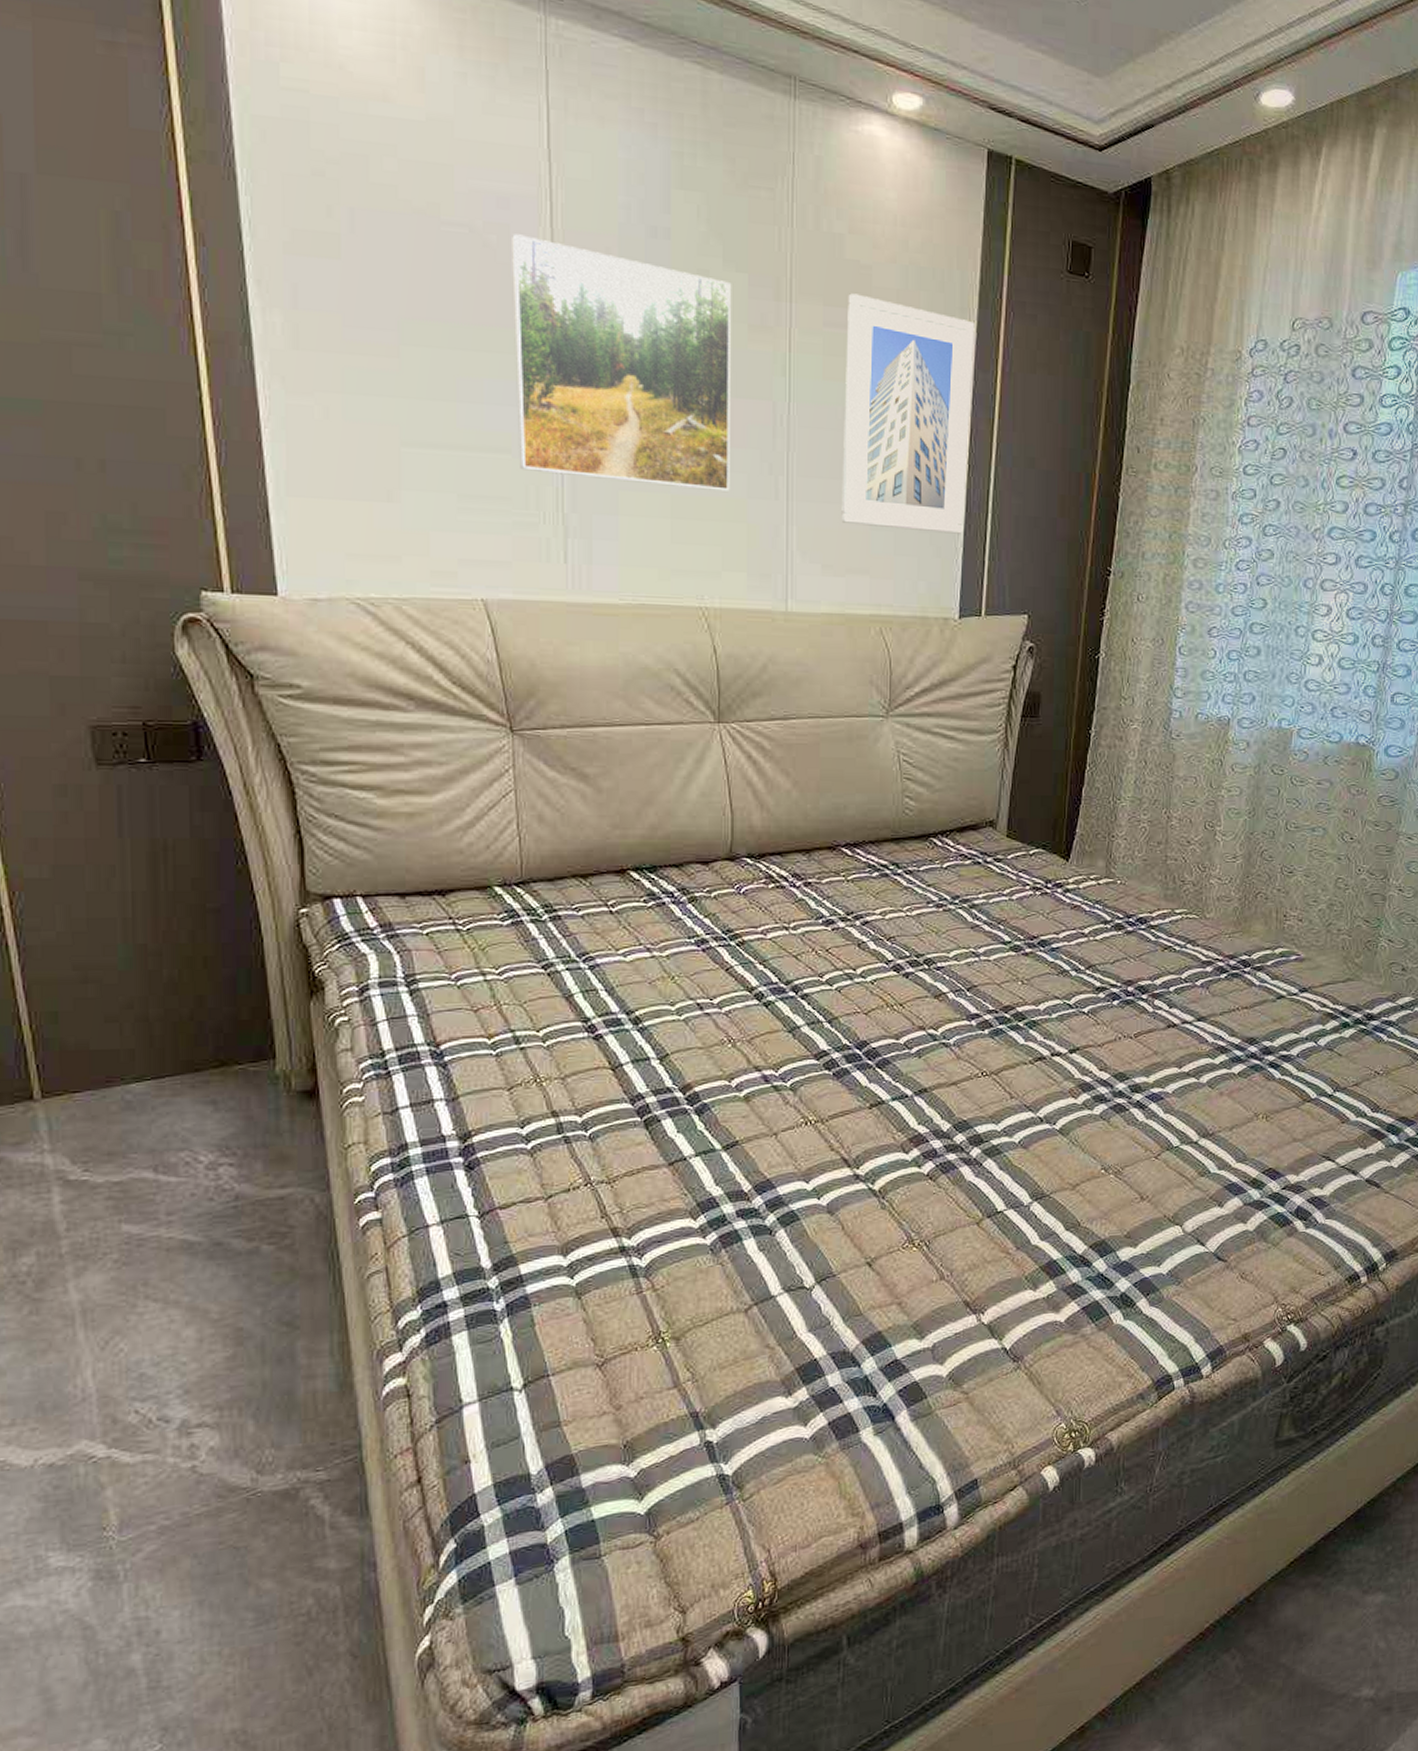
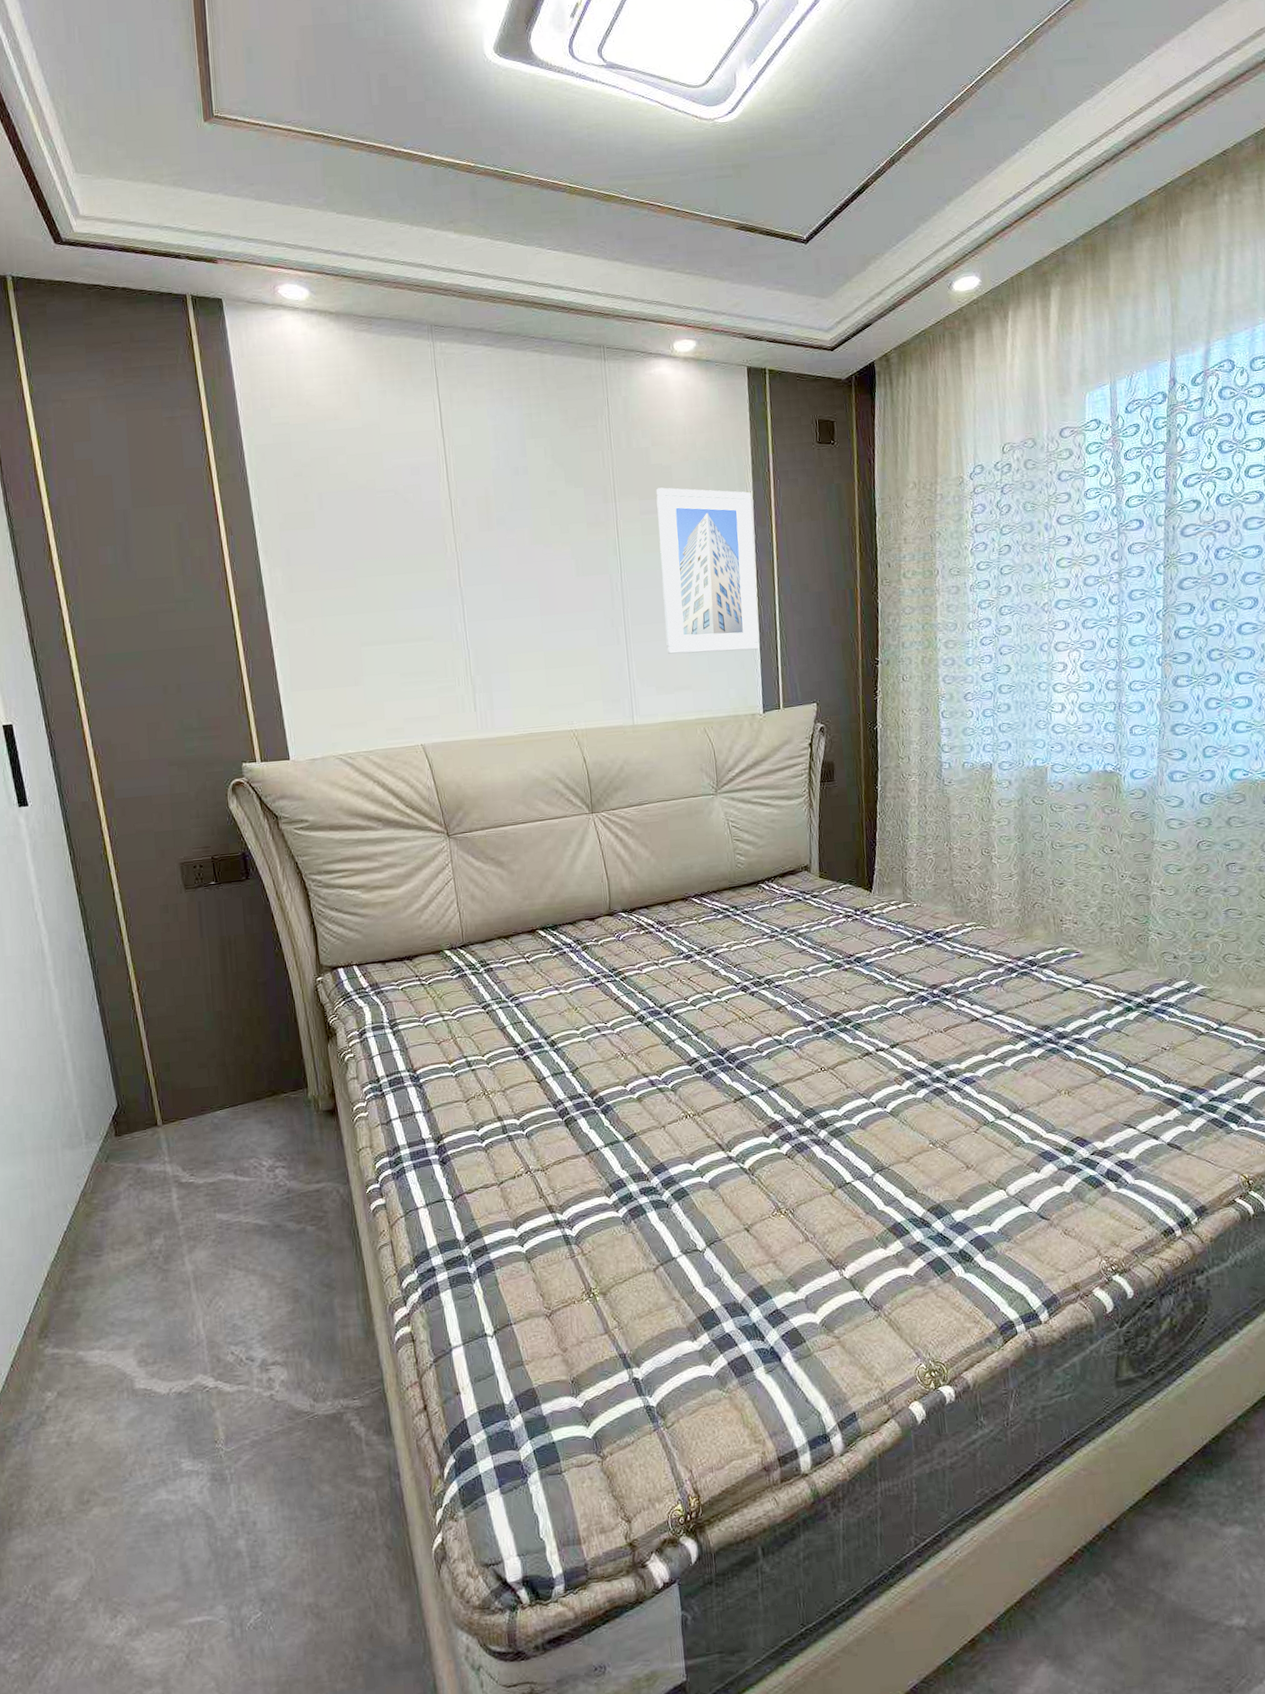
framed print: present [512,234,732,491] -> none [422,490,585,650]

